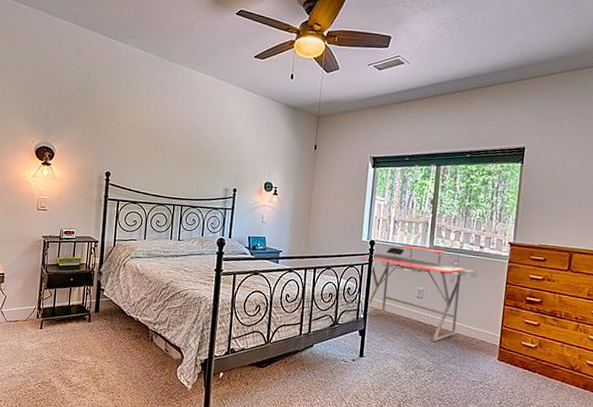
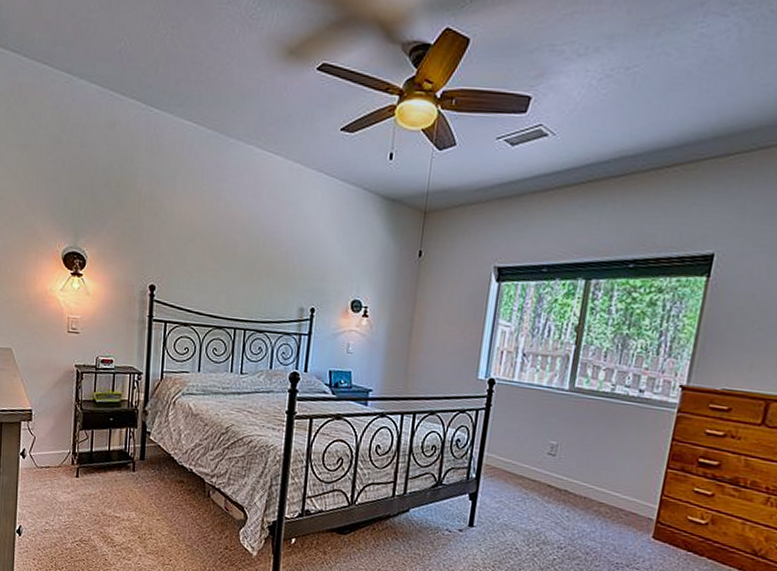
desk: present [359,244,477,342] -> none [474,385,632,511]

